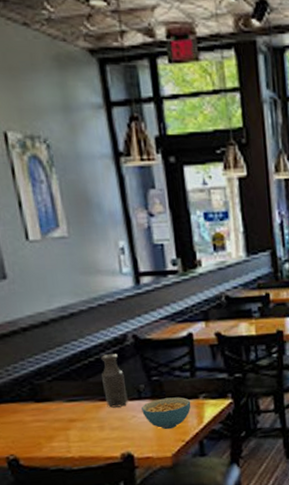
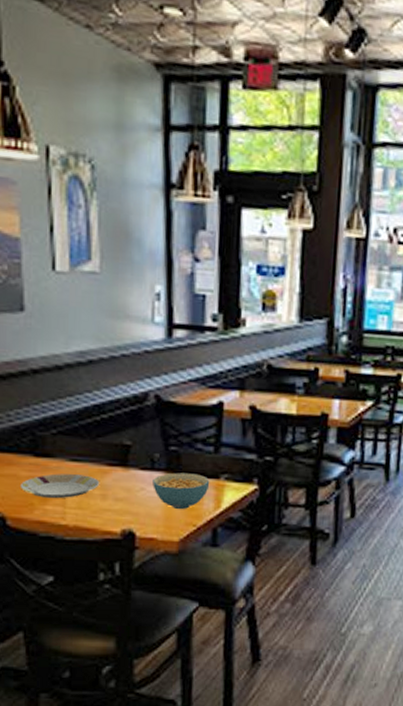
plate: none [27,412,97,437] -> present [21,473,100,499]
bottle: present [101,354,128,408] -> none [113,413,139,476]

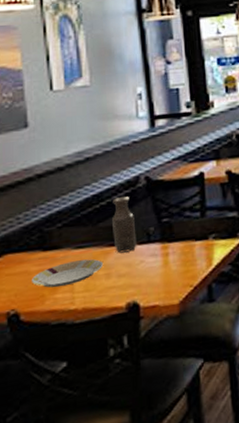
bottle: none [113,413,139,476] -> present [112,196,137,253]
cereal bowl: present [153,472,210,510] -> none [150,238,201,274]

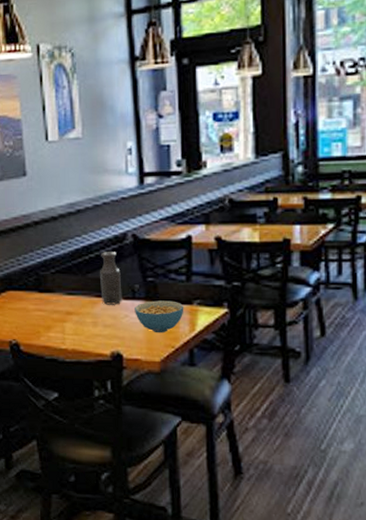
plate: present [32,259,104,288] -> none [30,306,91,327]
cereal bowl: none [150,238,201,274] -> present [135,300,184,333]

